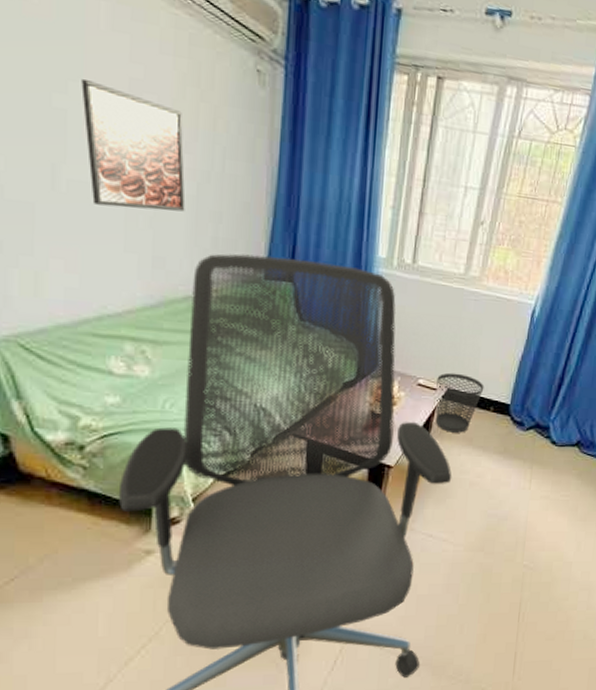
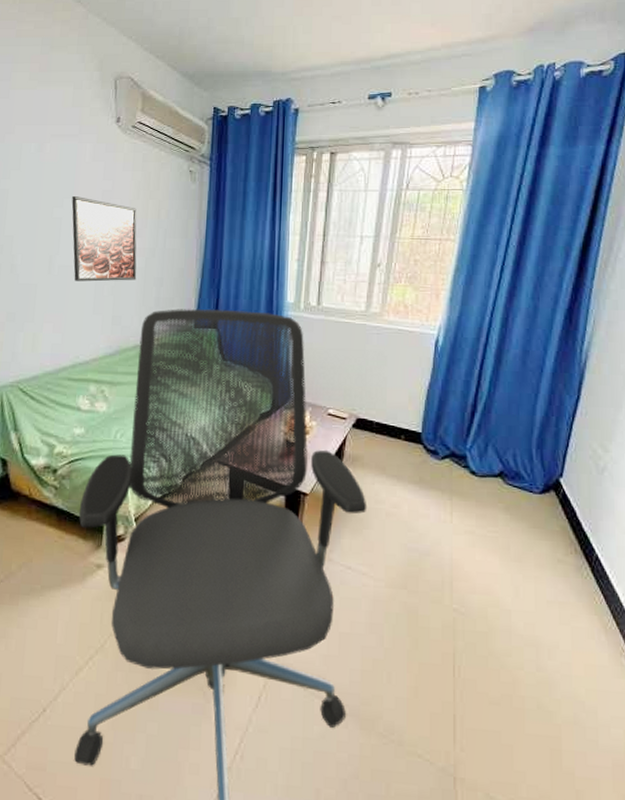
wastebasket: present [435,372,484,433] -> none [346,402,393,461]

